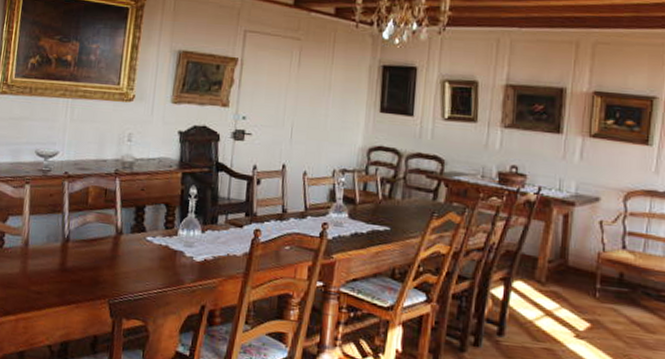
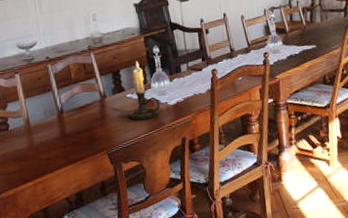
candle holder: none [143,199,184,272] -> present [128,61,160,120]

